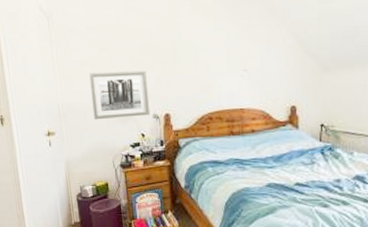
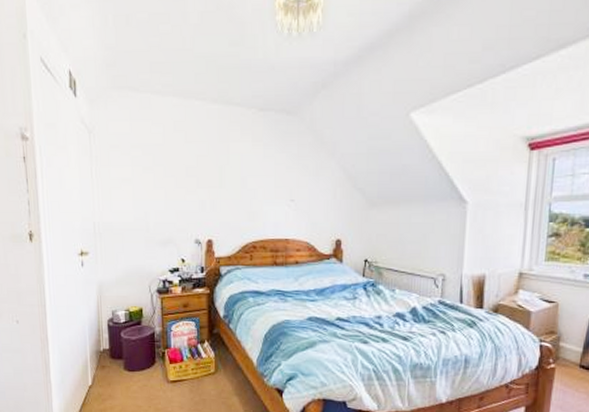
wall art: present [89,70,151,119] -> none [130,192,192,241]

